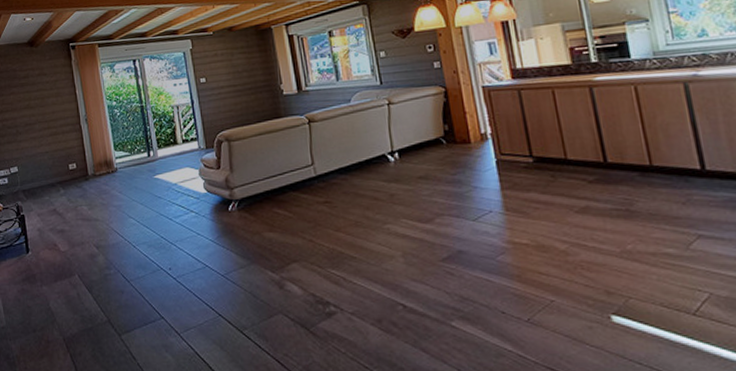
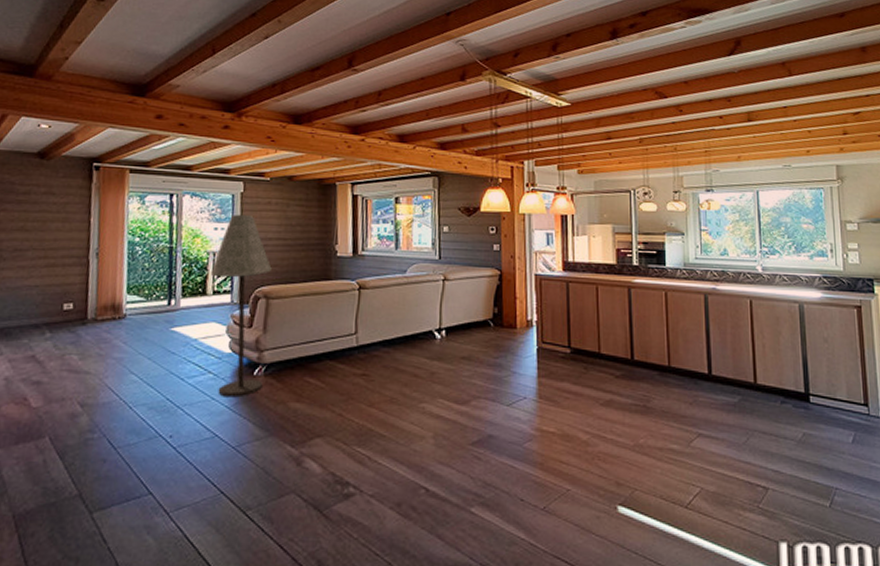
floor lamp: none [177,68,238,232] -> present [210,214,272,398]

